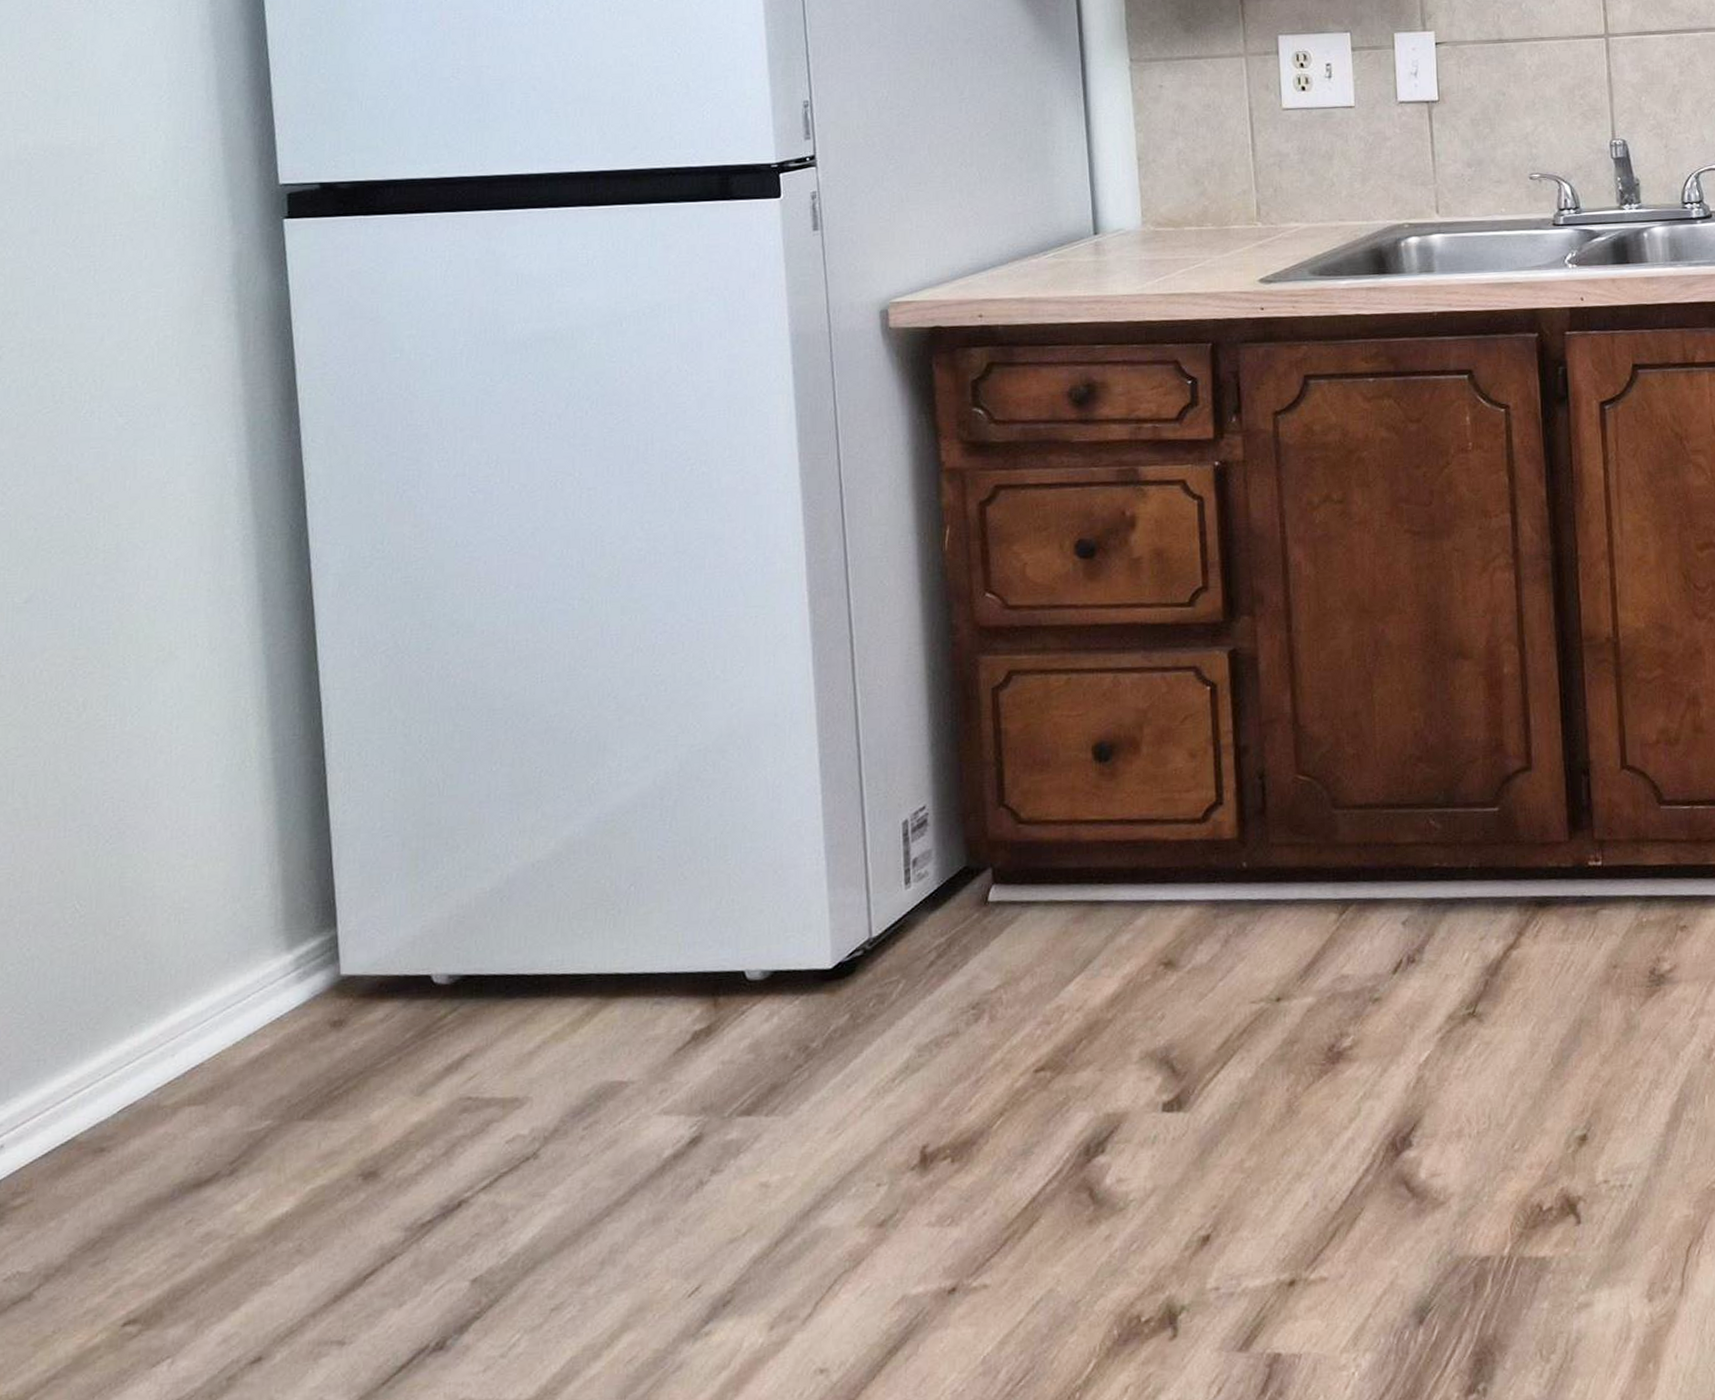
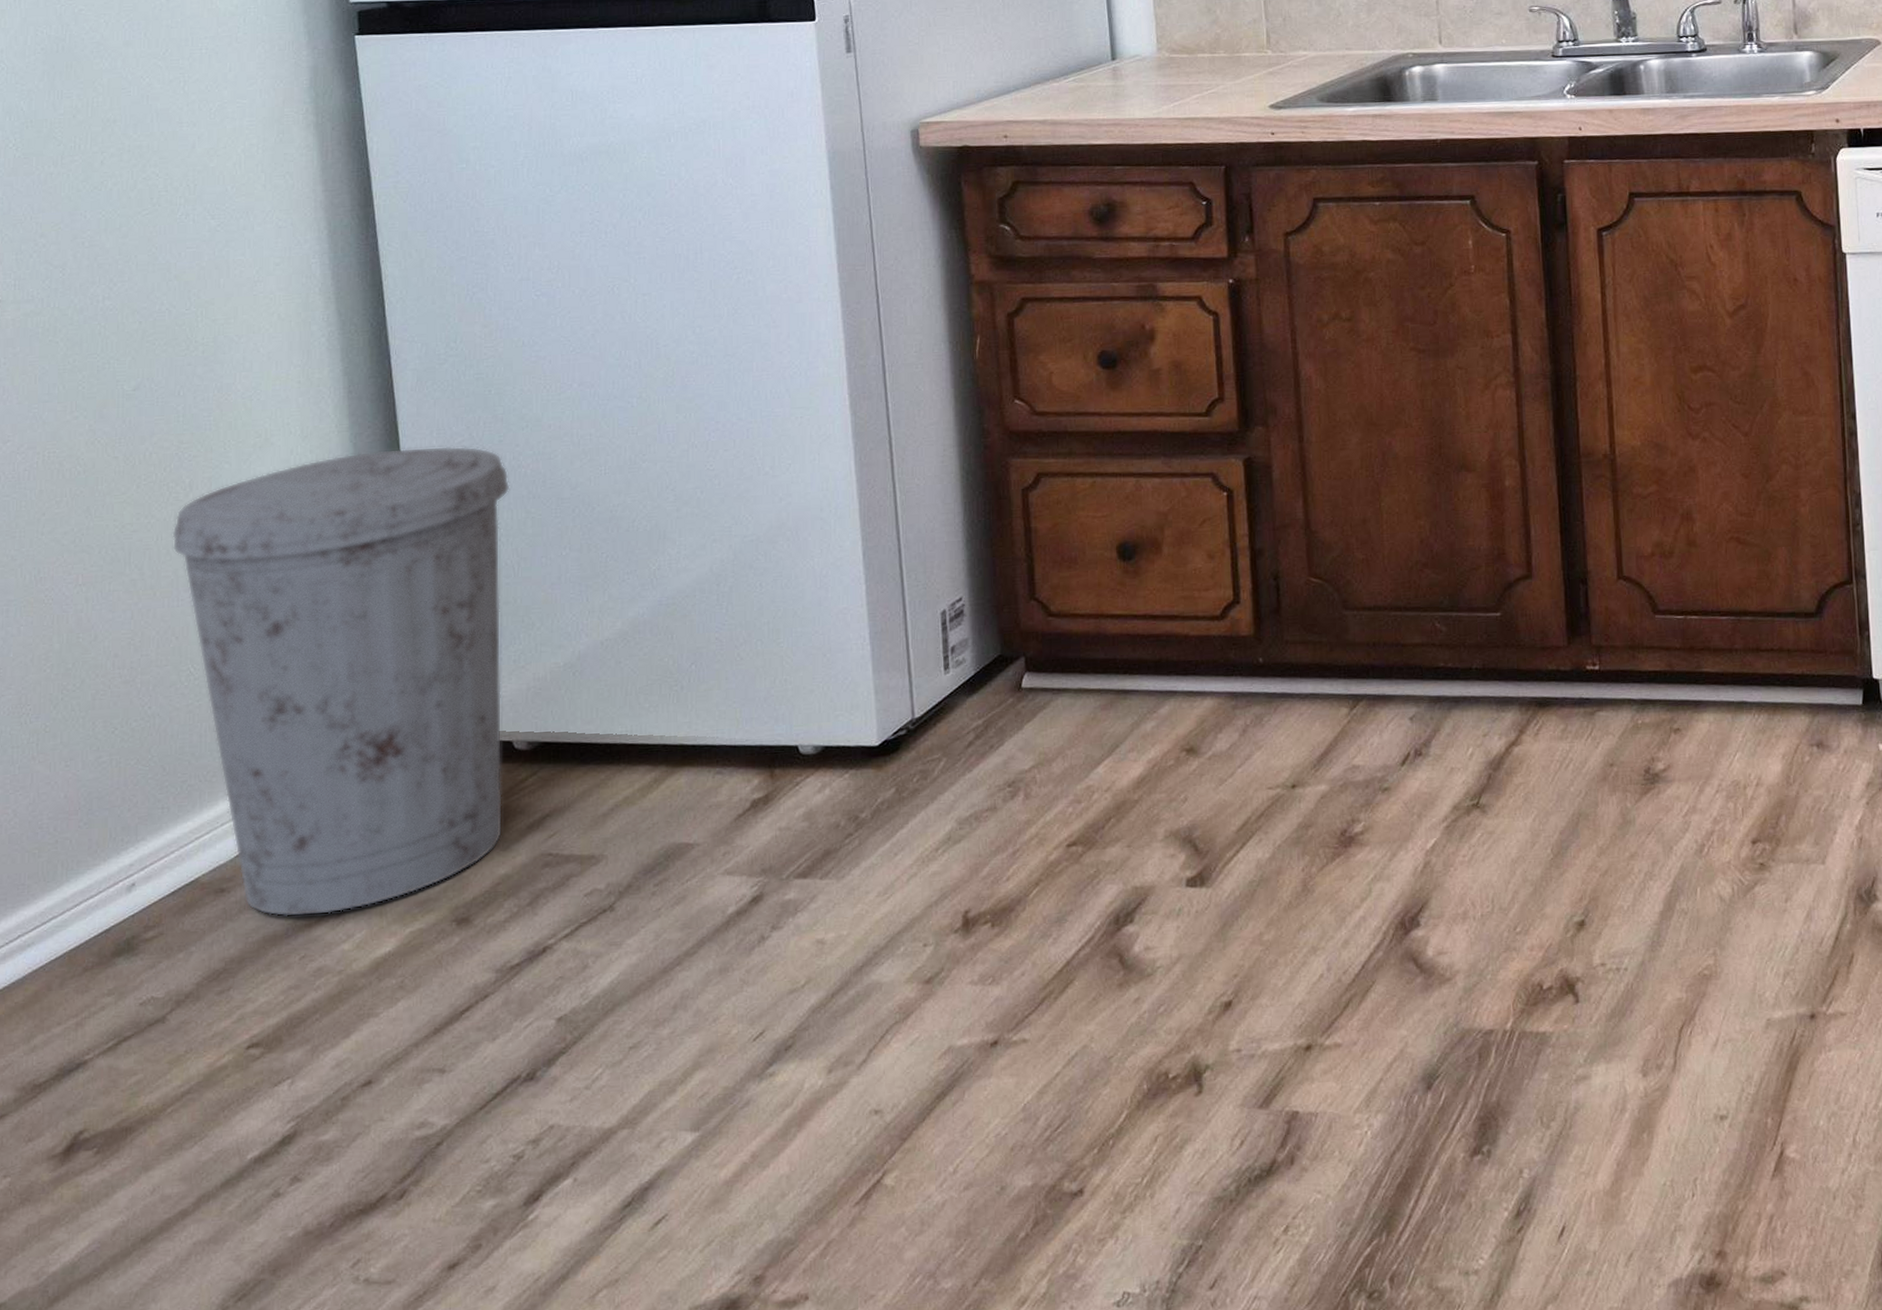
trash can: none [61,655,437,1178] -> present [172,446,510,917]

